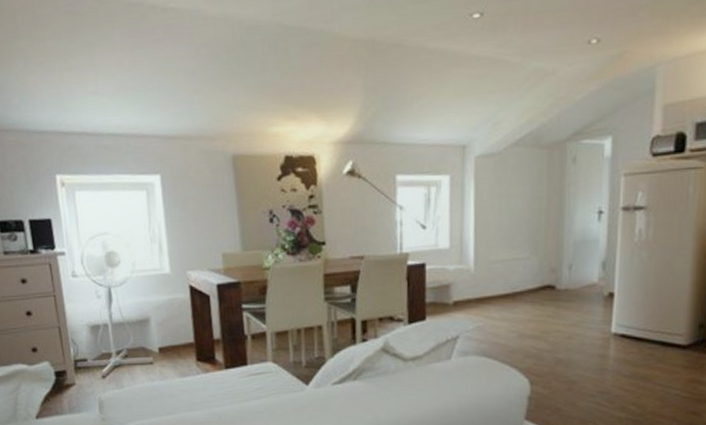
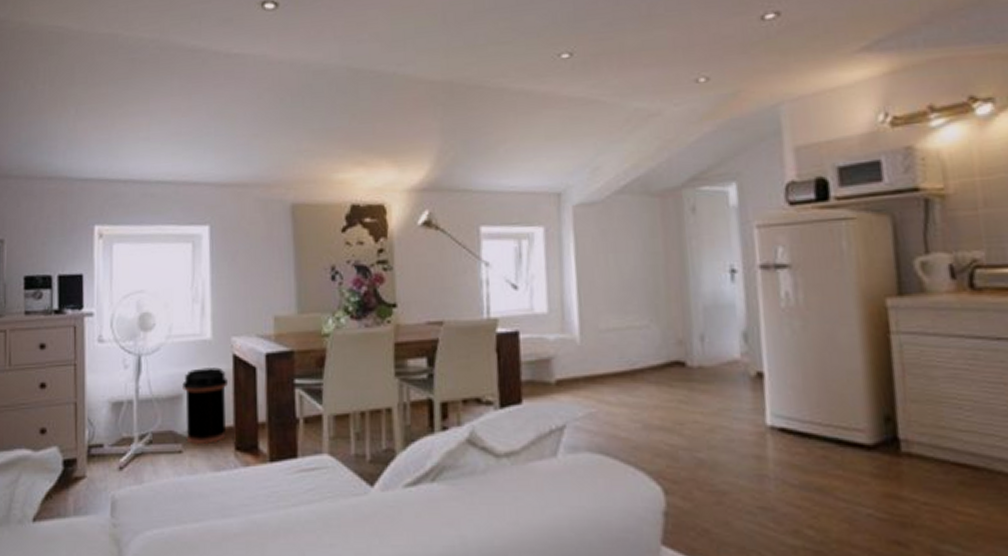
trash can: none [148,296,188,358] -> present [182,367,229,445]

